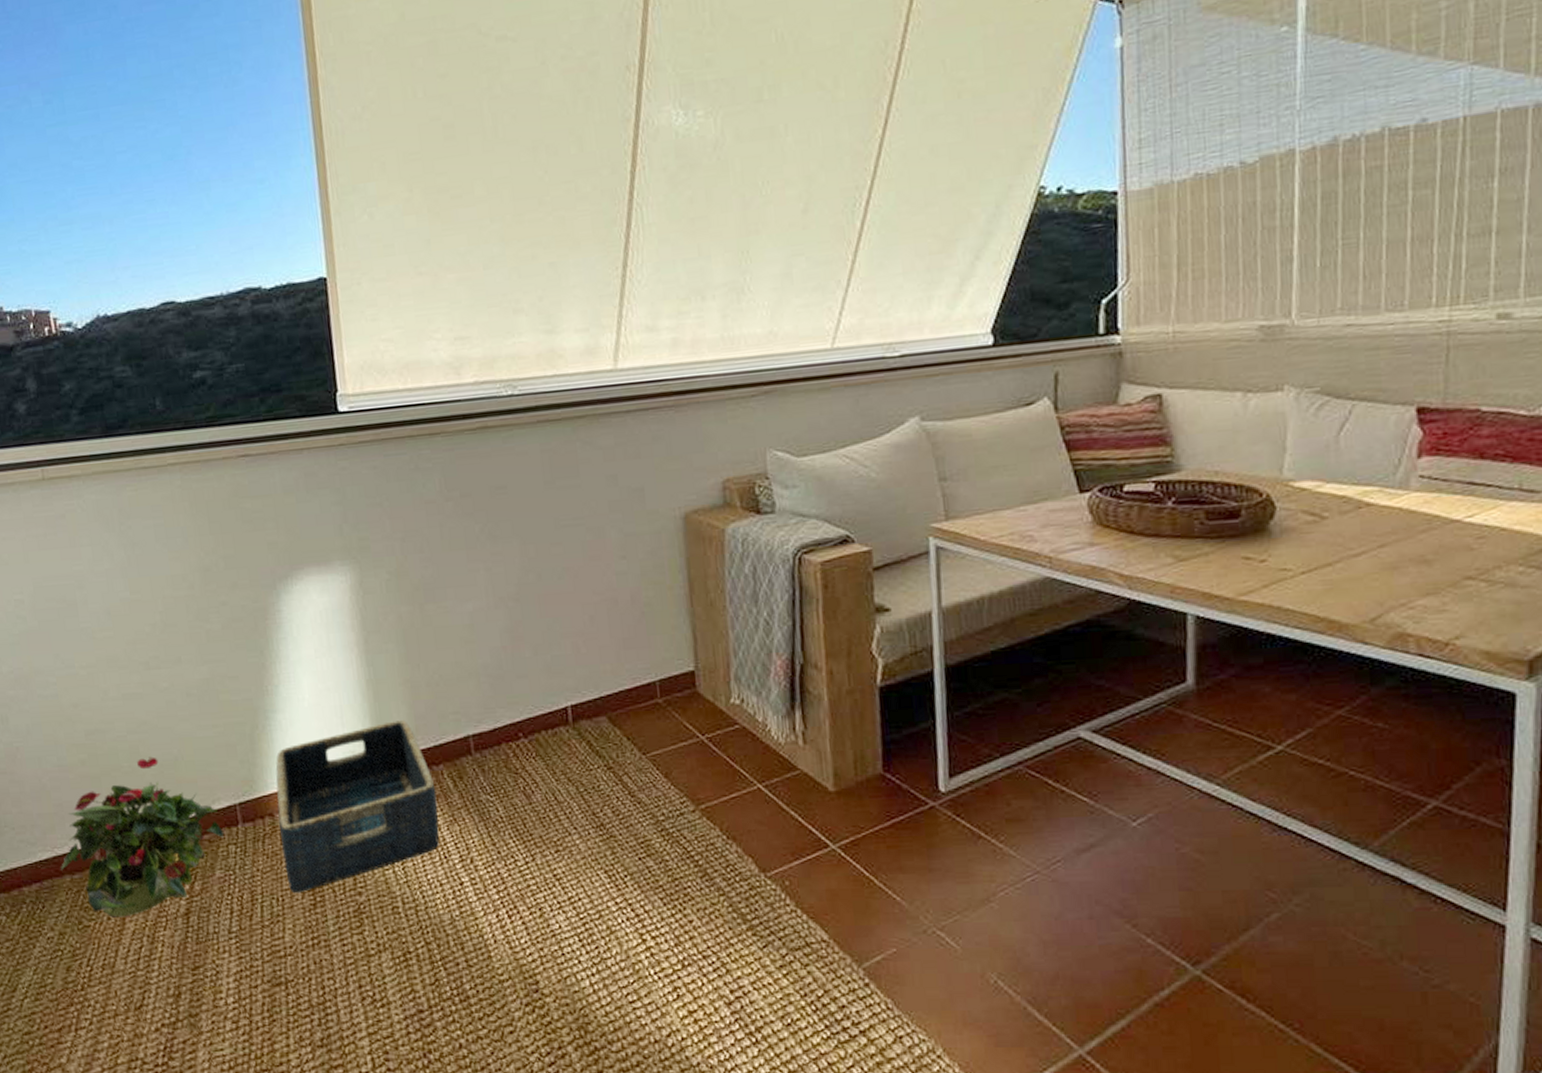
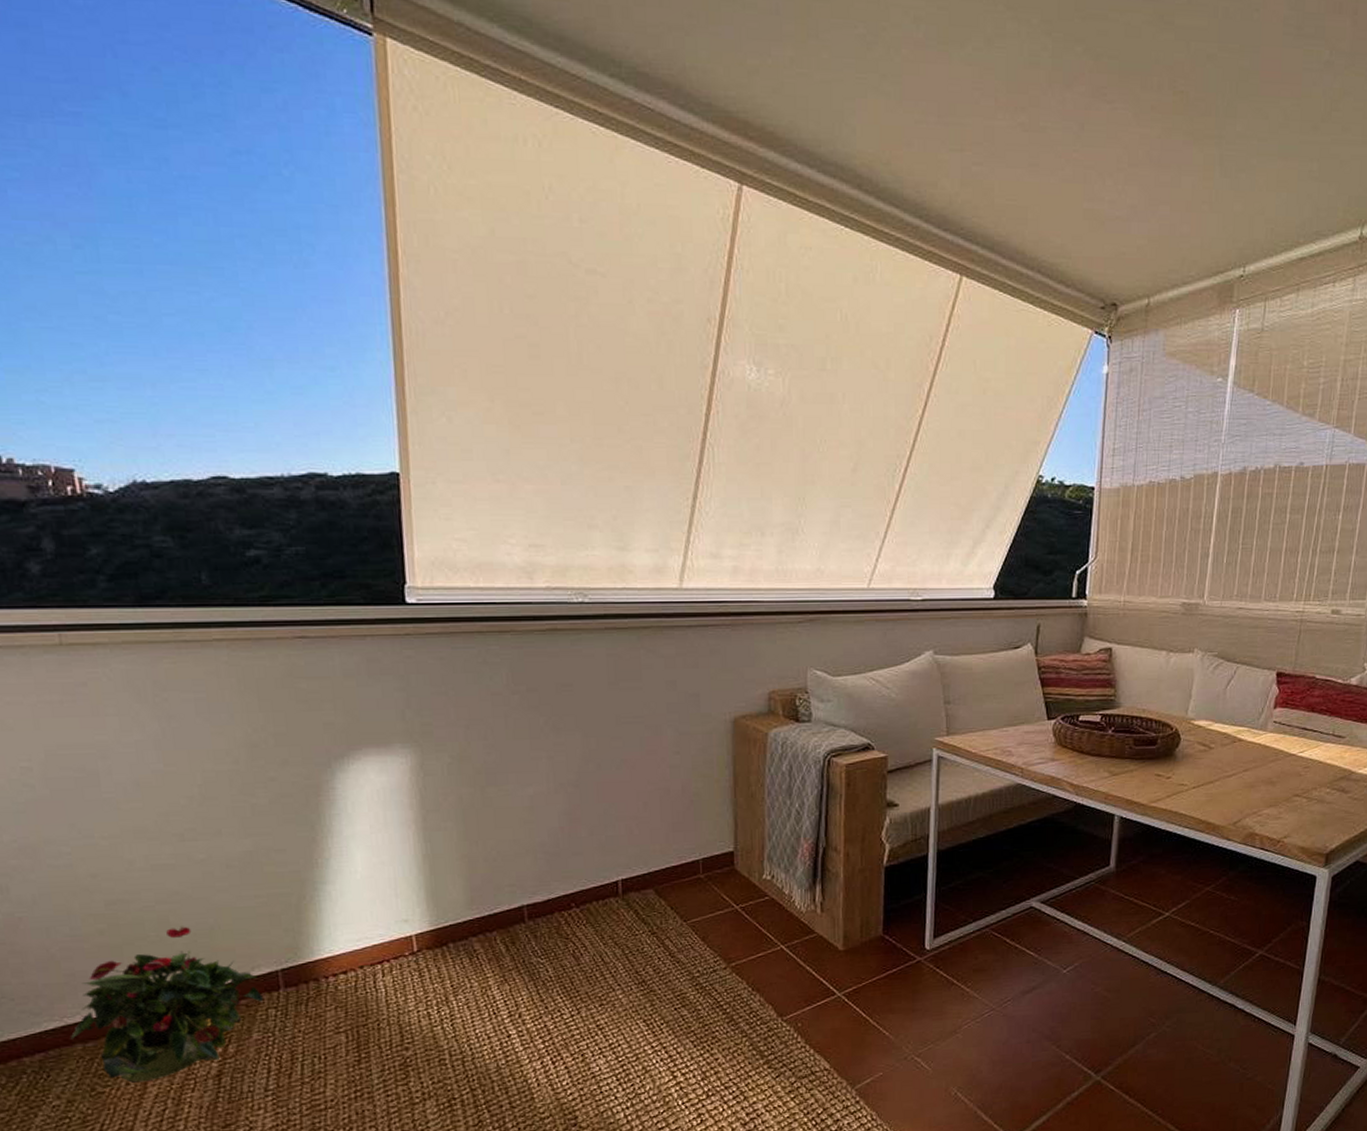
basket: present [275,720,439,894] -> none [322,892,490,1052]

